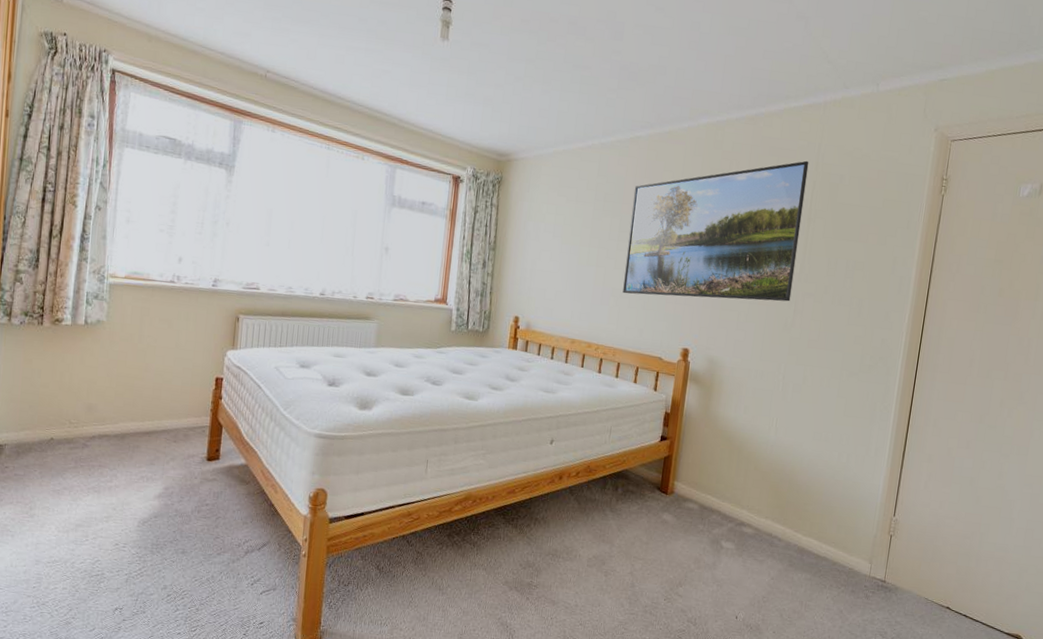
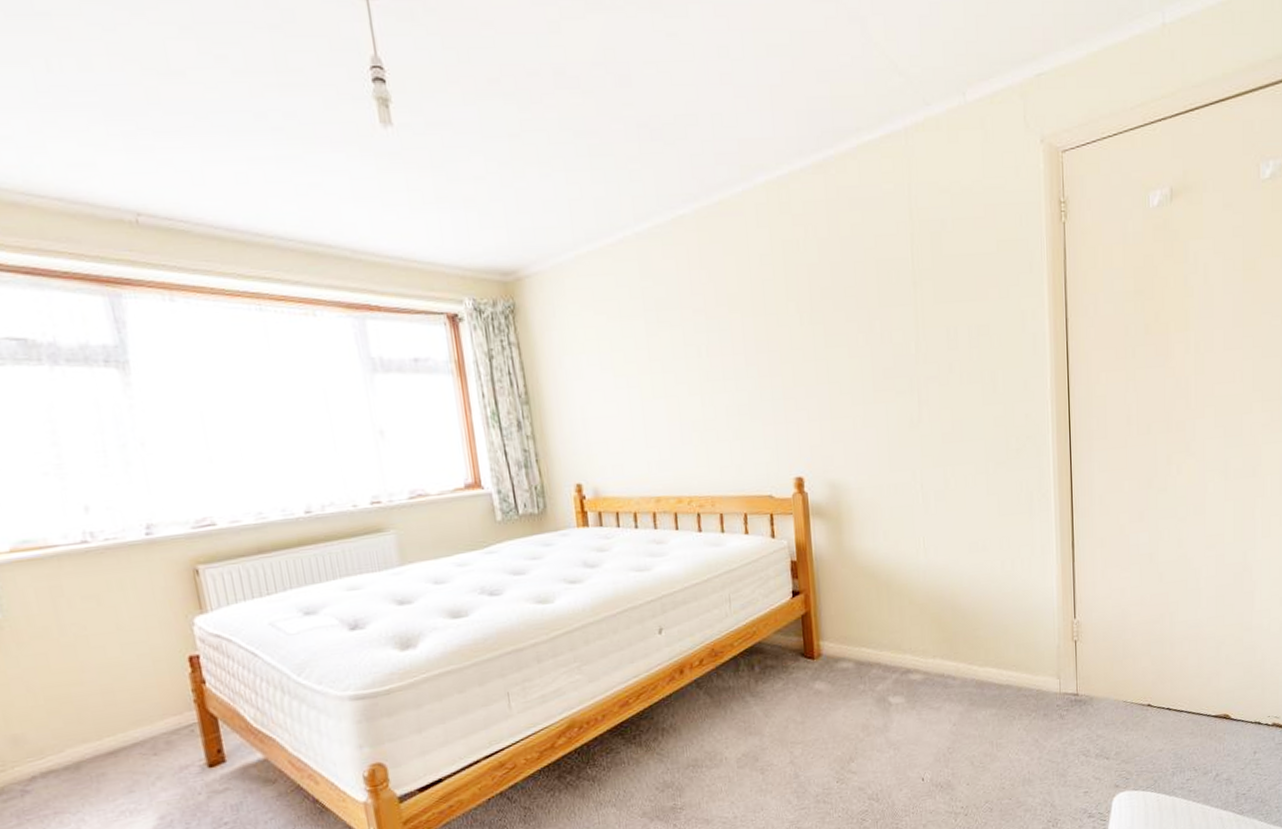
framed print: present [622,160,809,302] -> none [691,208,912,425]

